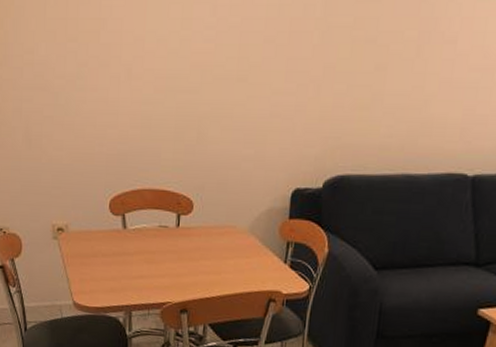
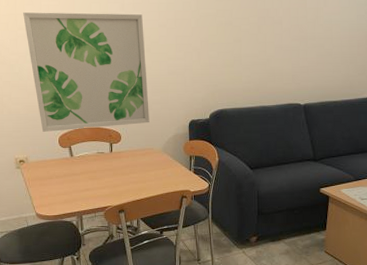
wall art: none [76,16,242,192] -> present [23,12,150,132]

